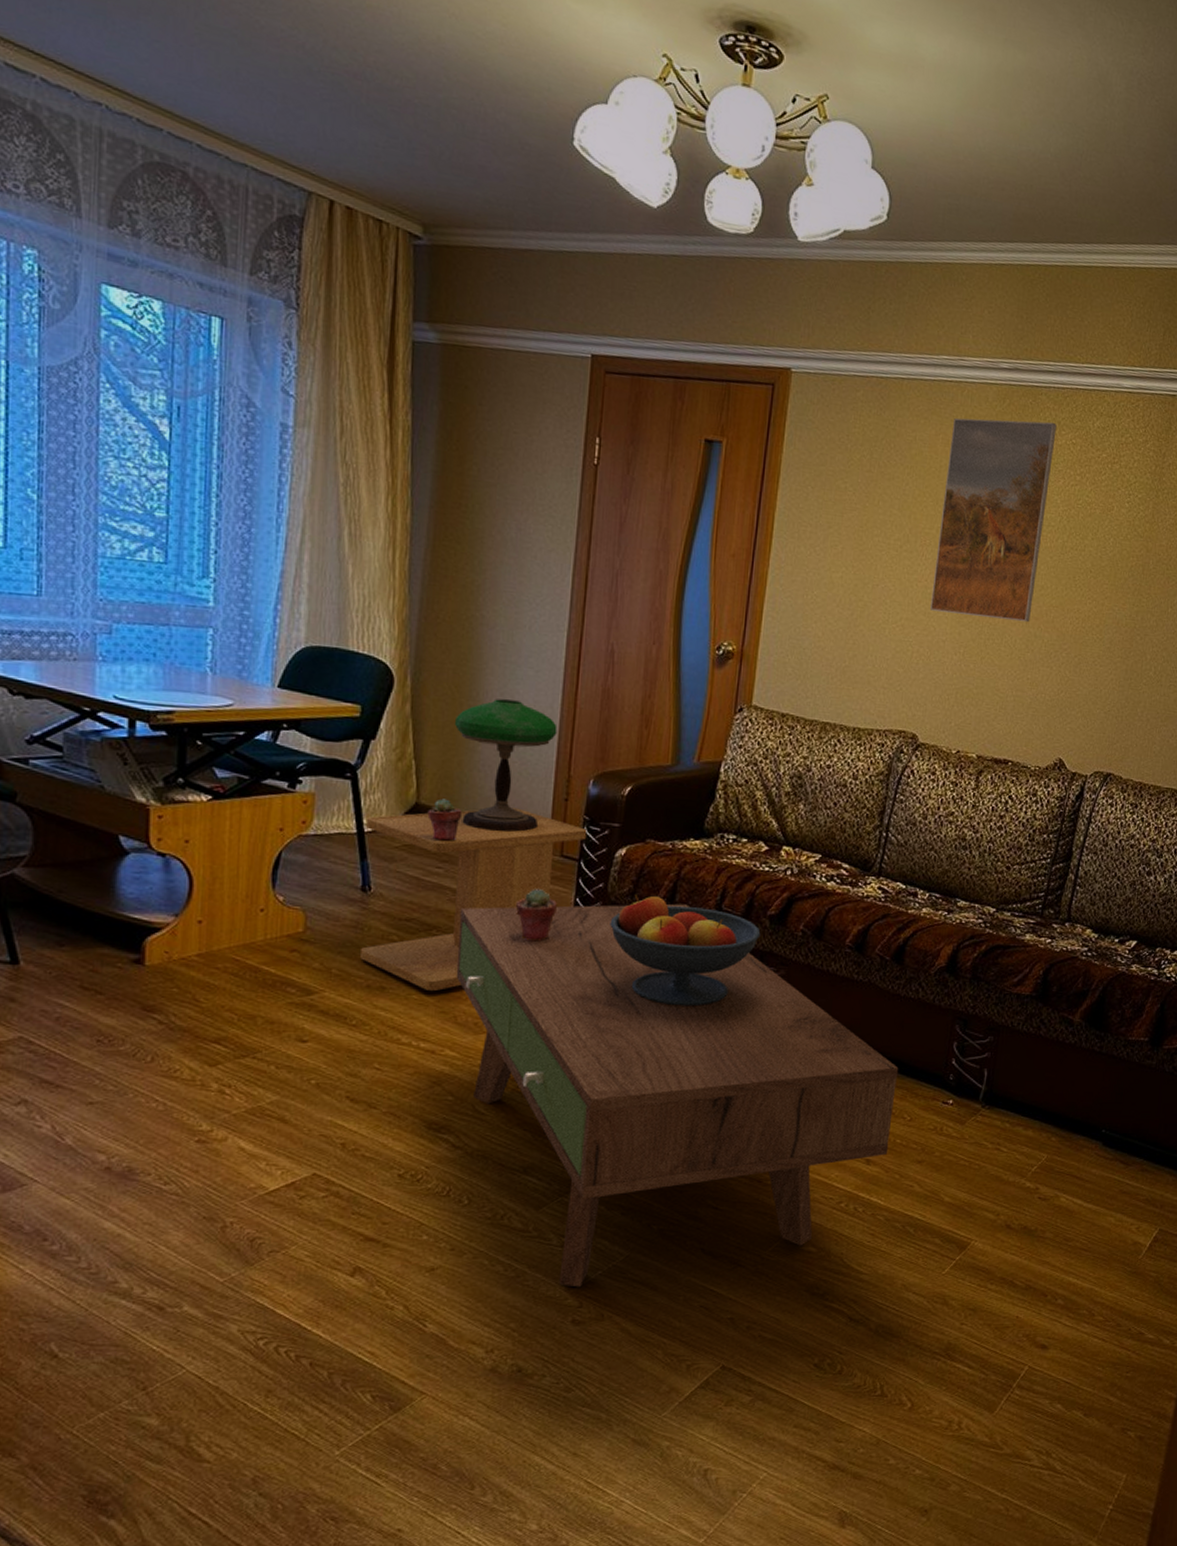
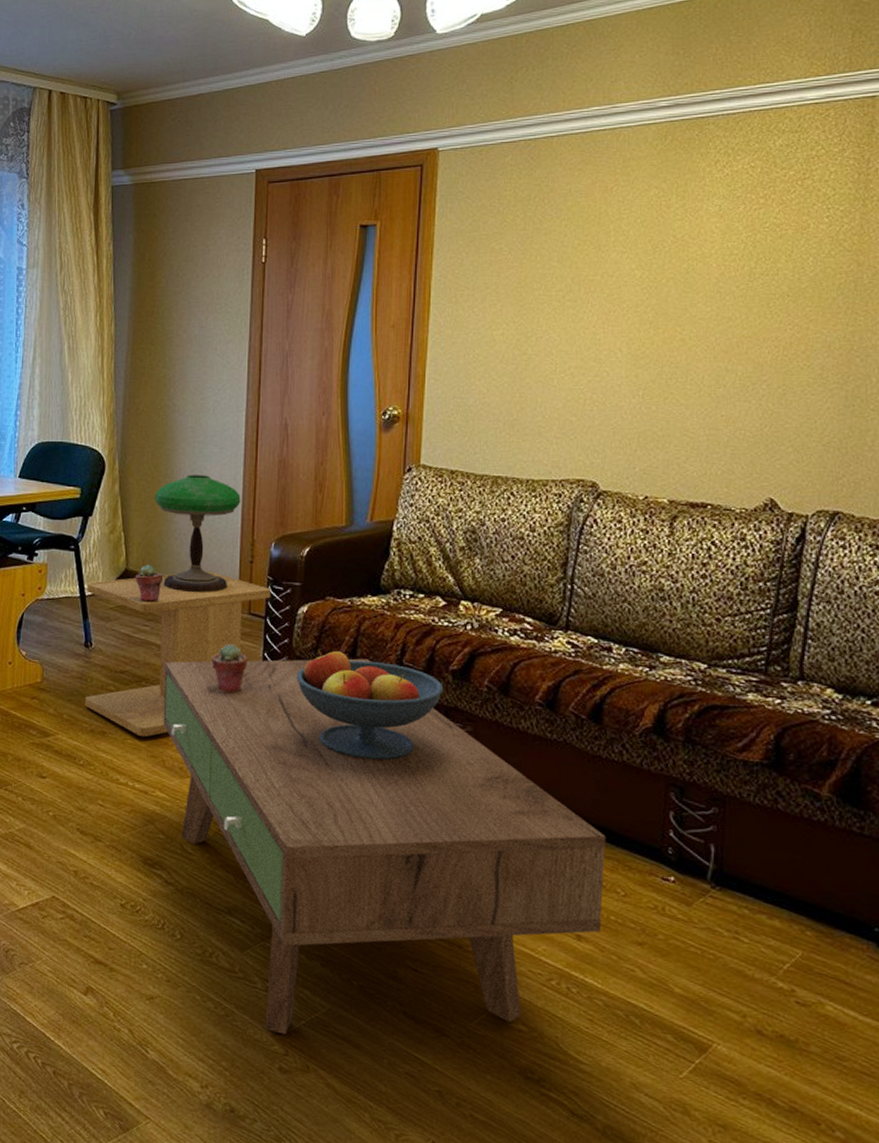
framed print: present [930,418,1057,623] -> none [601,149,730,357]

